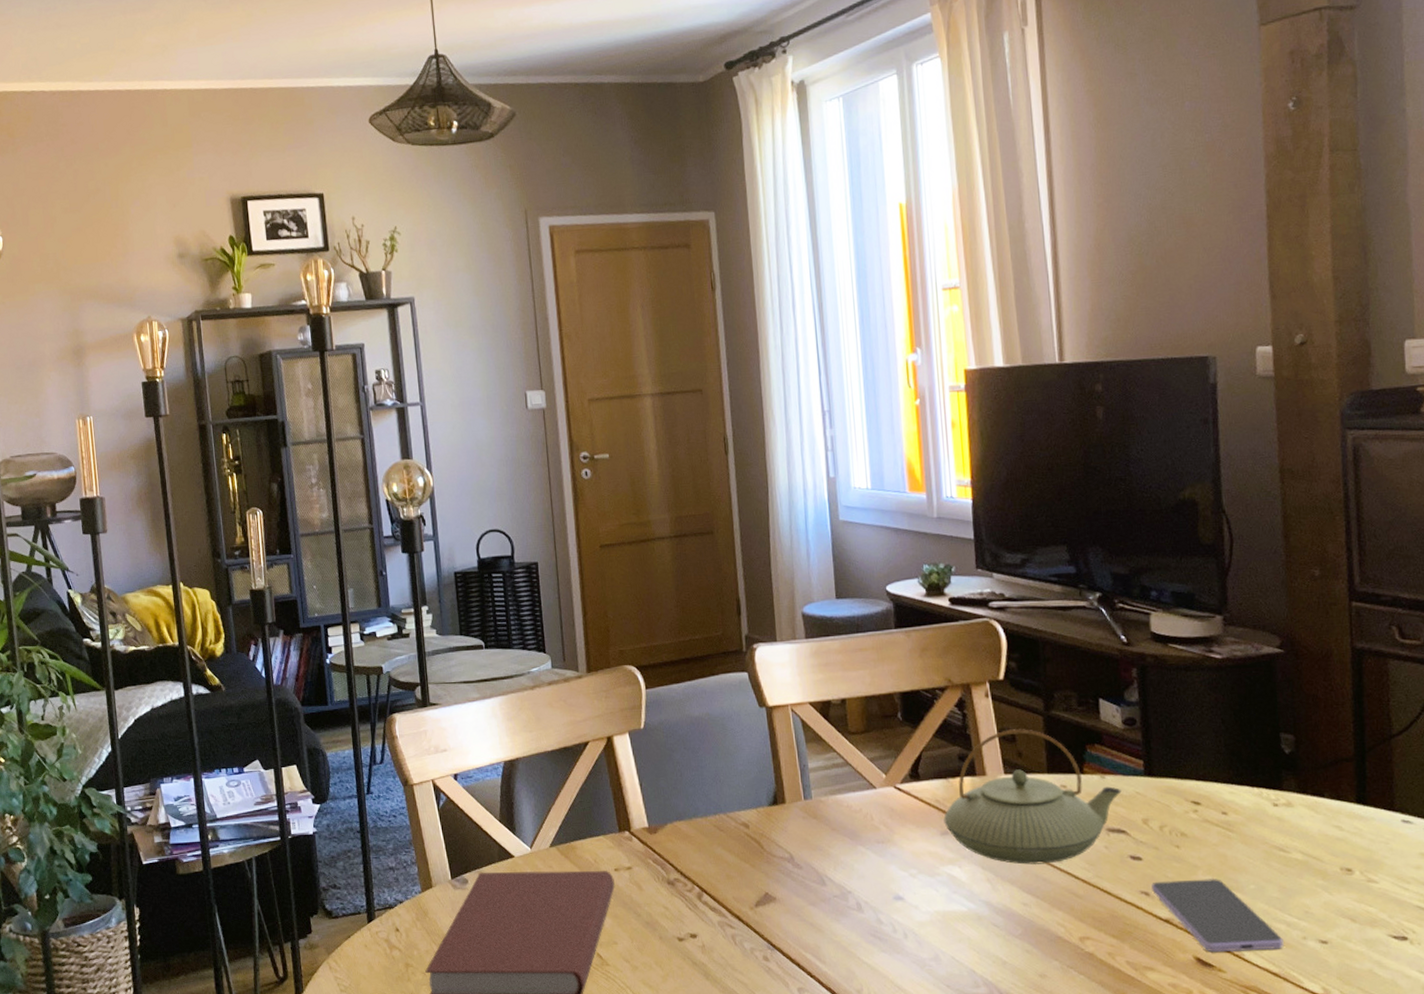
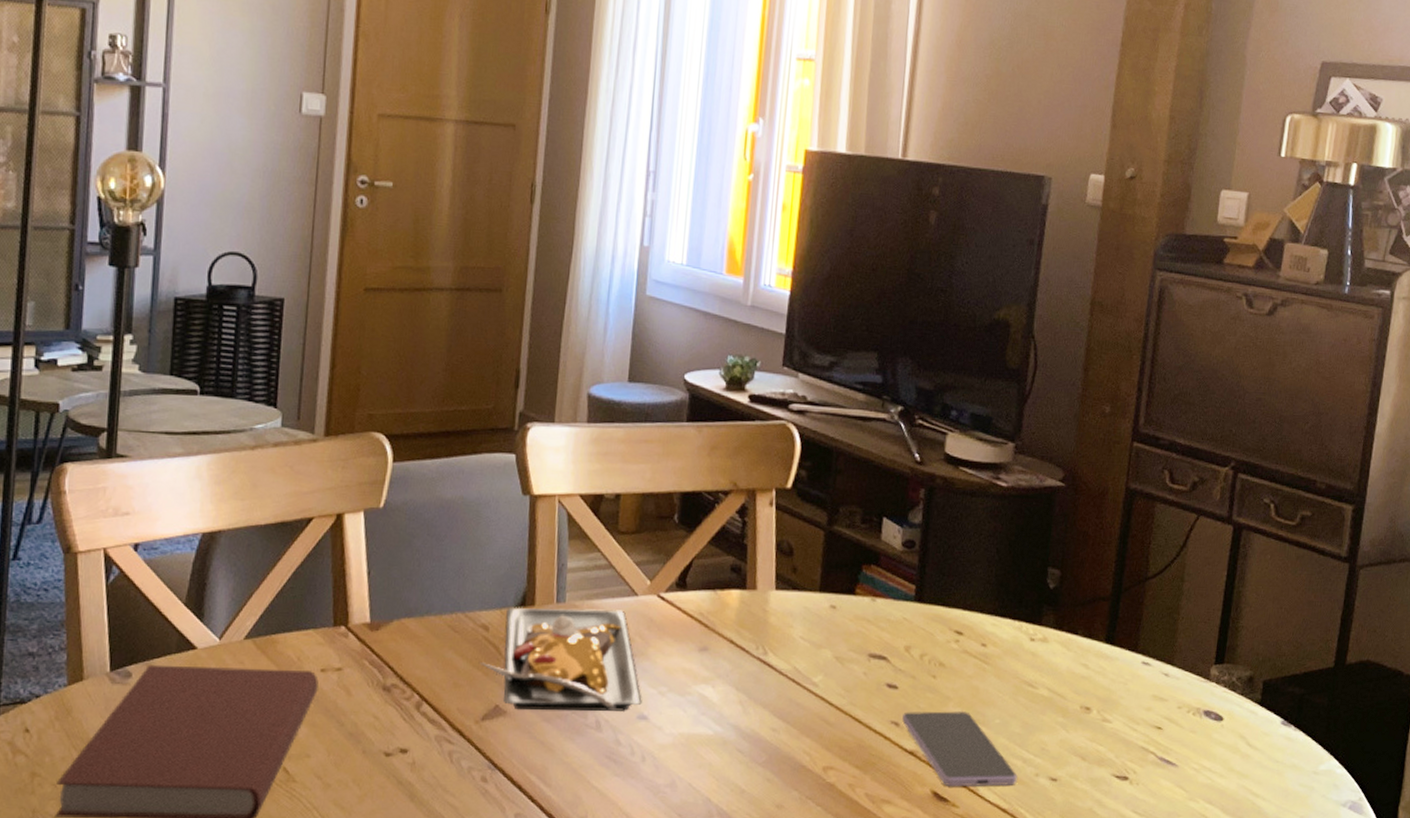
plate: none [746,802,896,897] -> present [479,607,642,712]
teapot: present [943,729,1122,865] -> none [704,542,890,688]

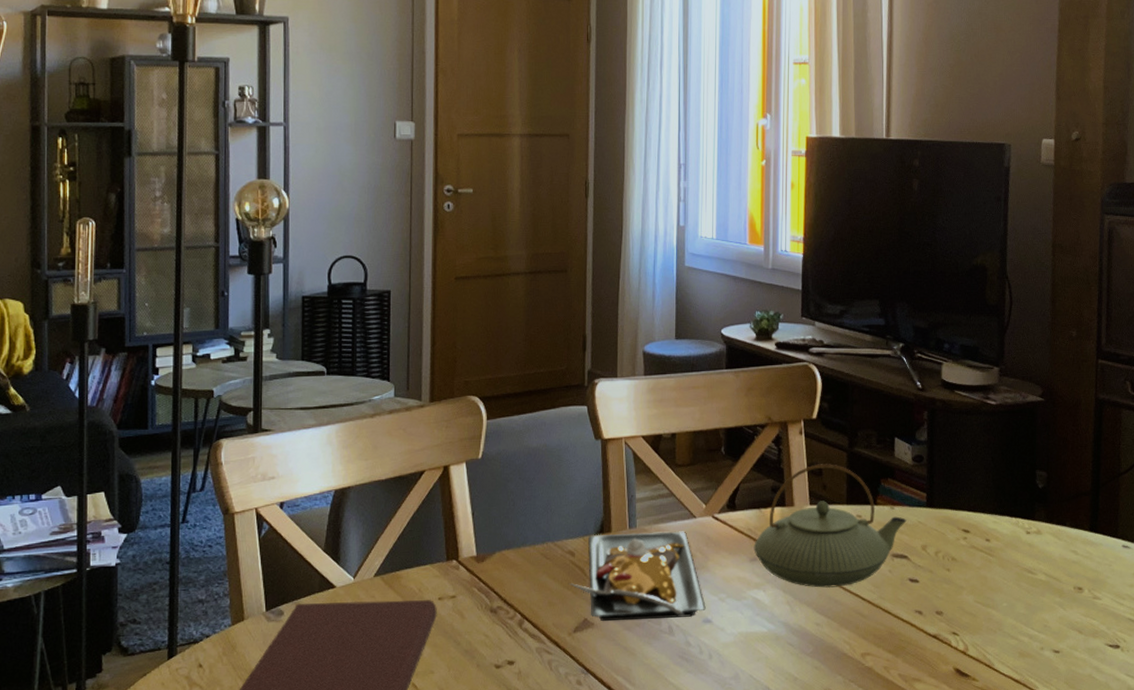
teapot: none [704,542,890,688] -> present [753,464,907,588]
smartphone: present [902,711,1017,787] -> none [925,598,1026,664]

